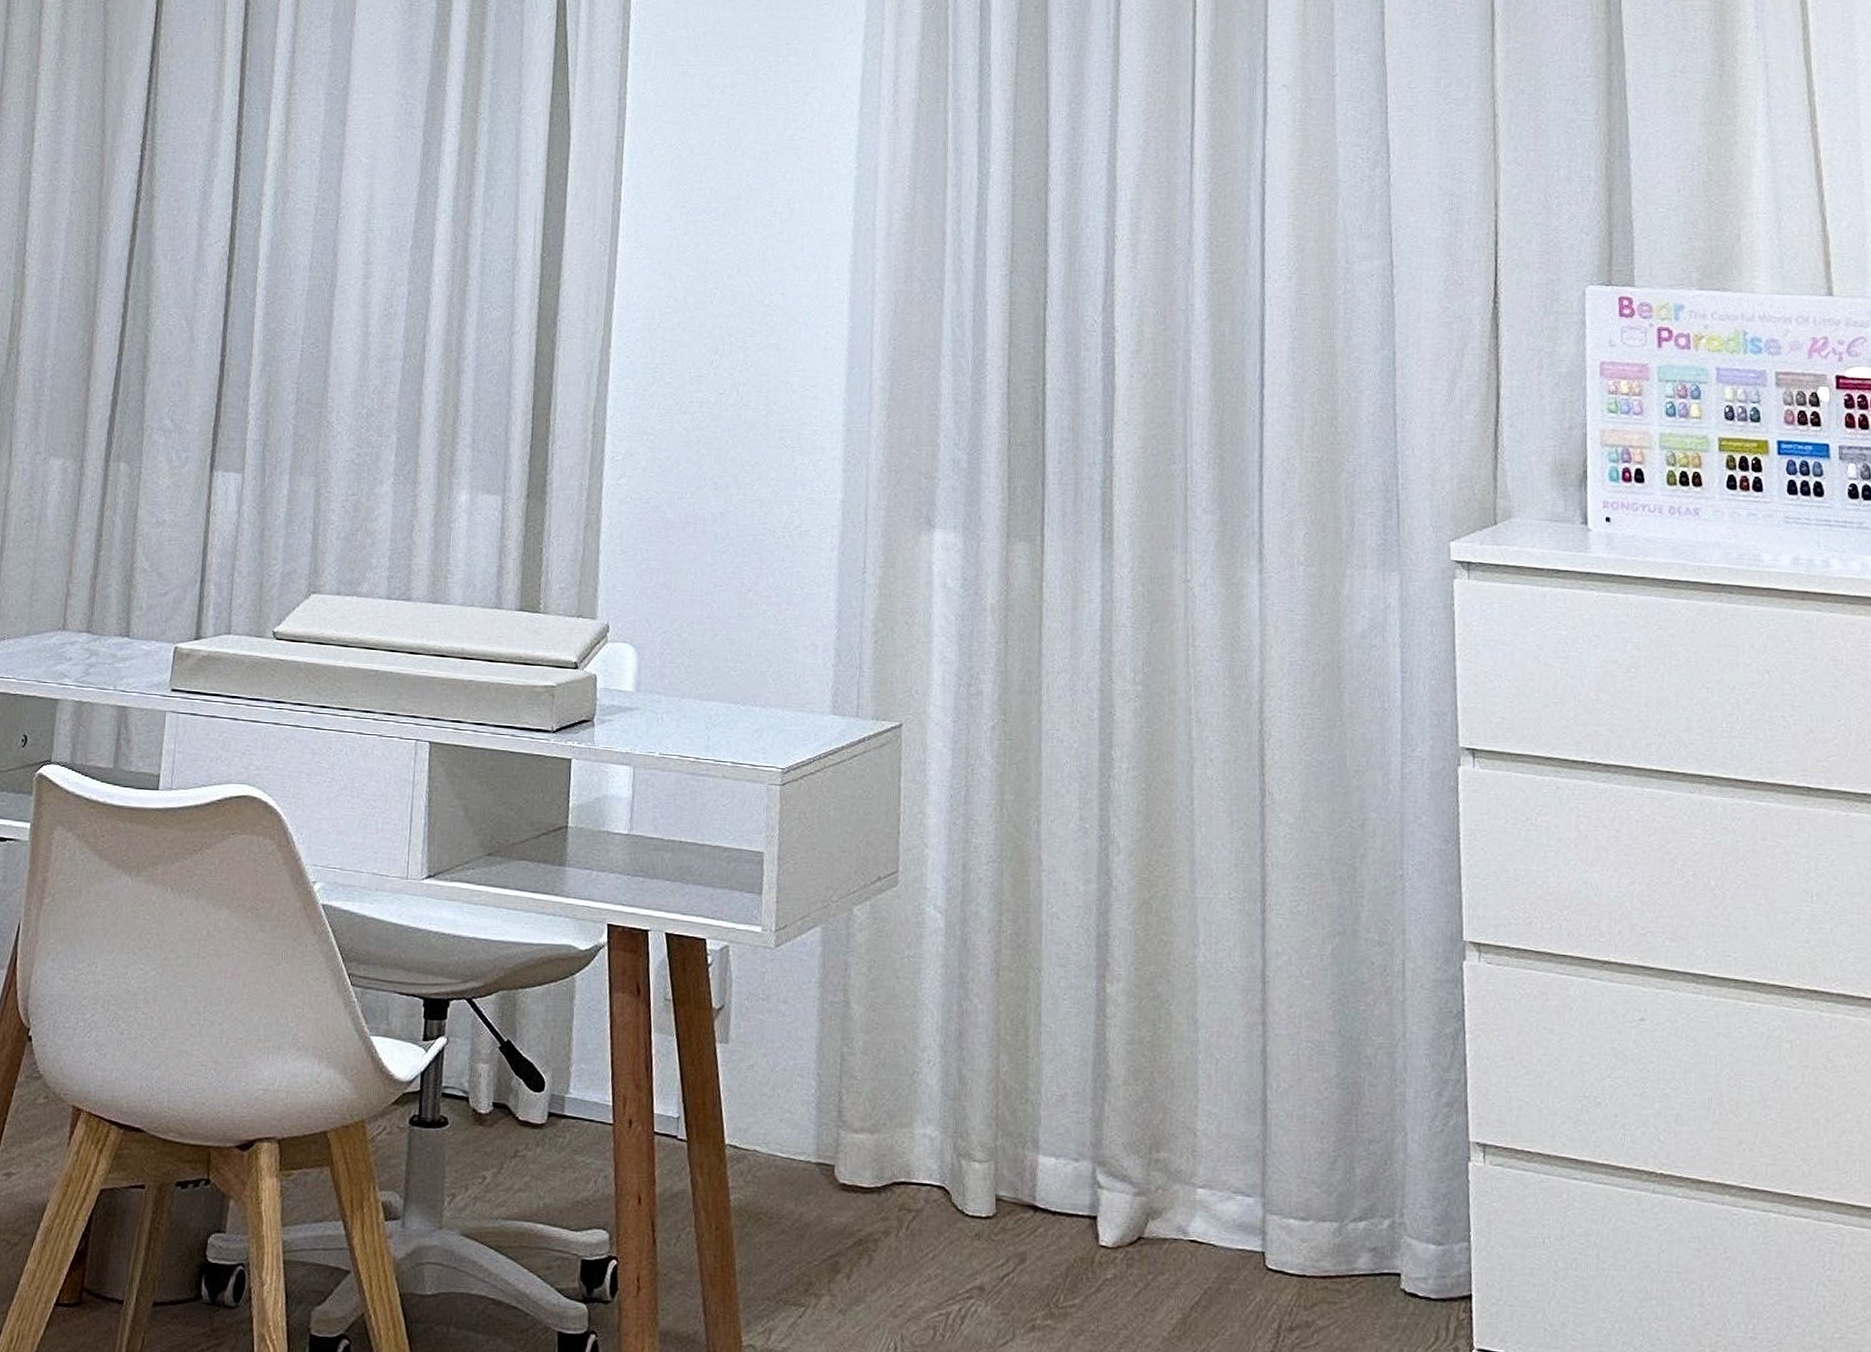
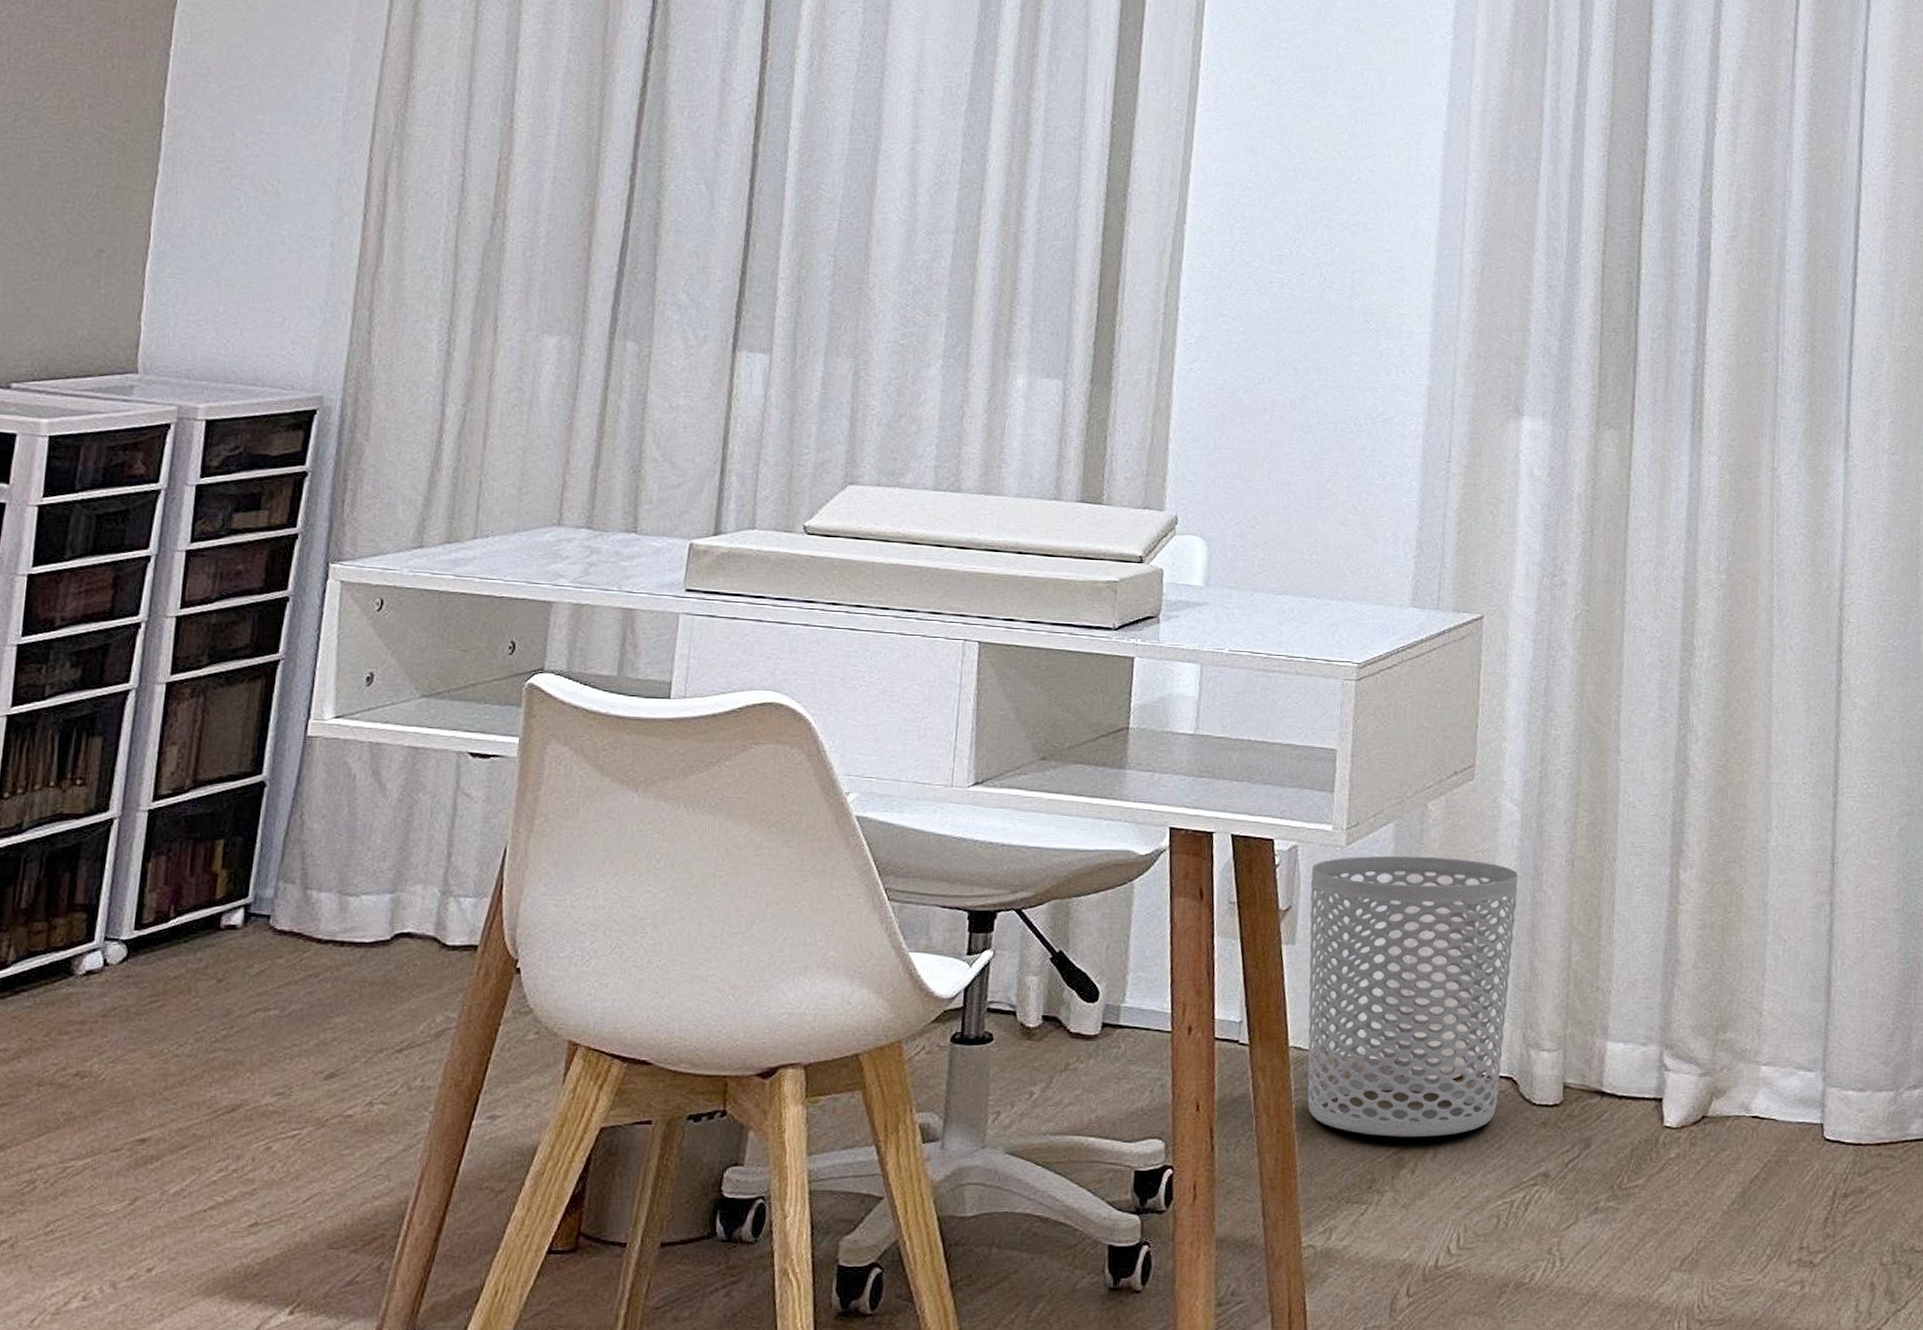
waste bin: none [742,958,944,1243] -> present [1307,855,1519,1138]

